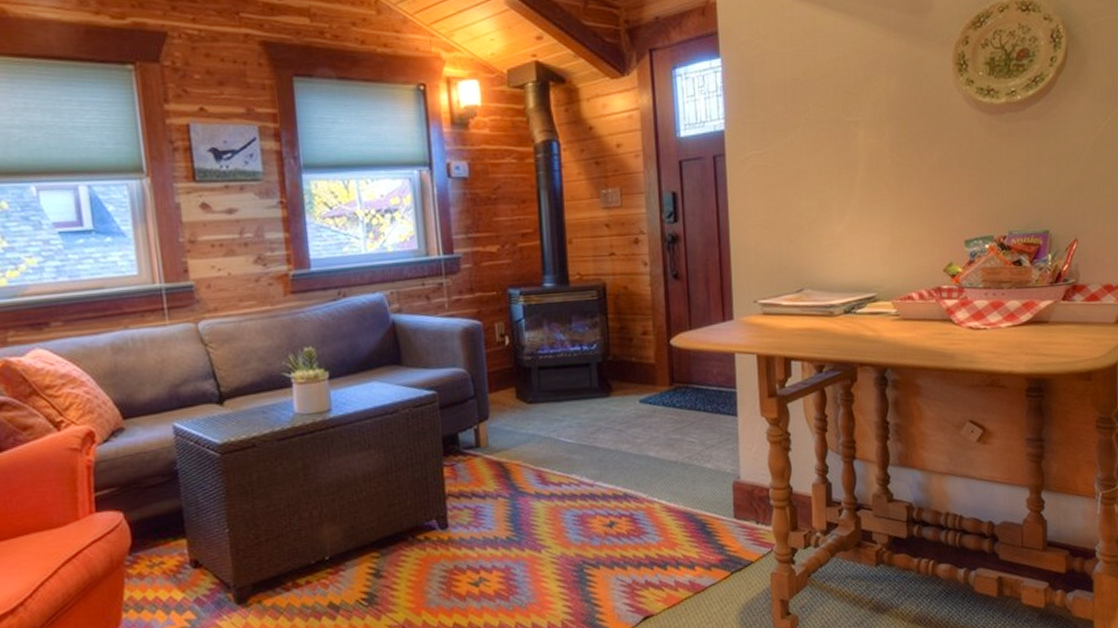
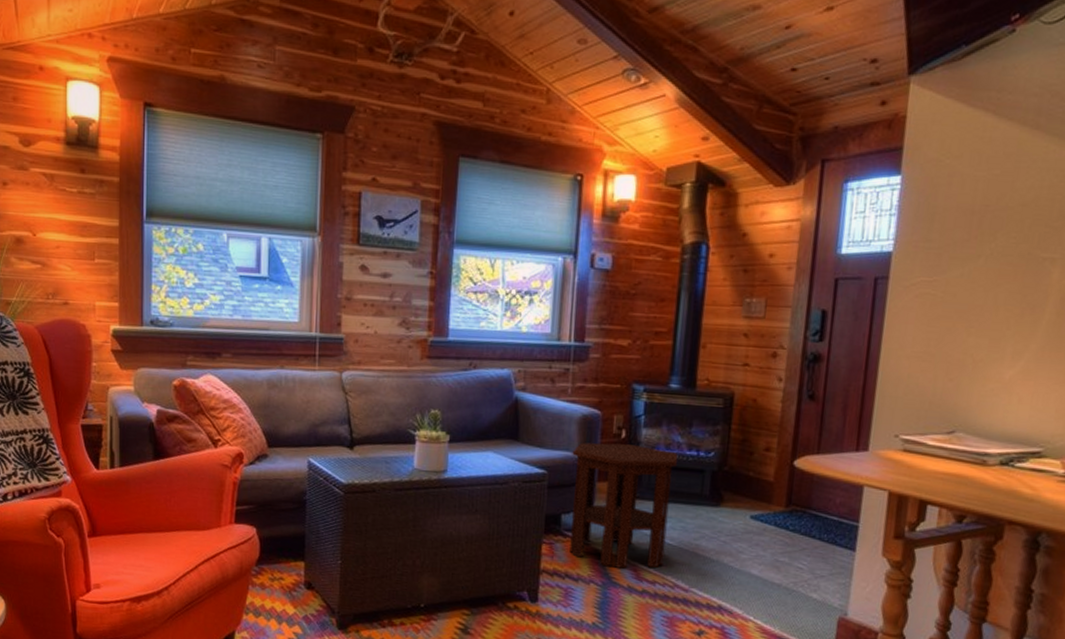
side table: none [459,349,566,478] -> present [569,442,678,569]

